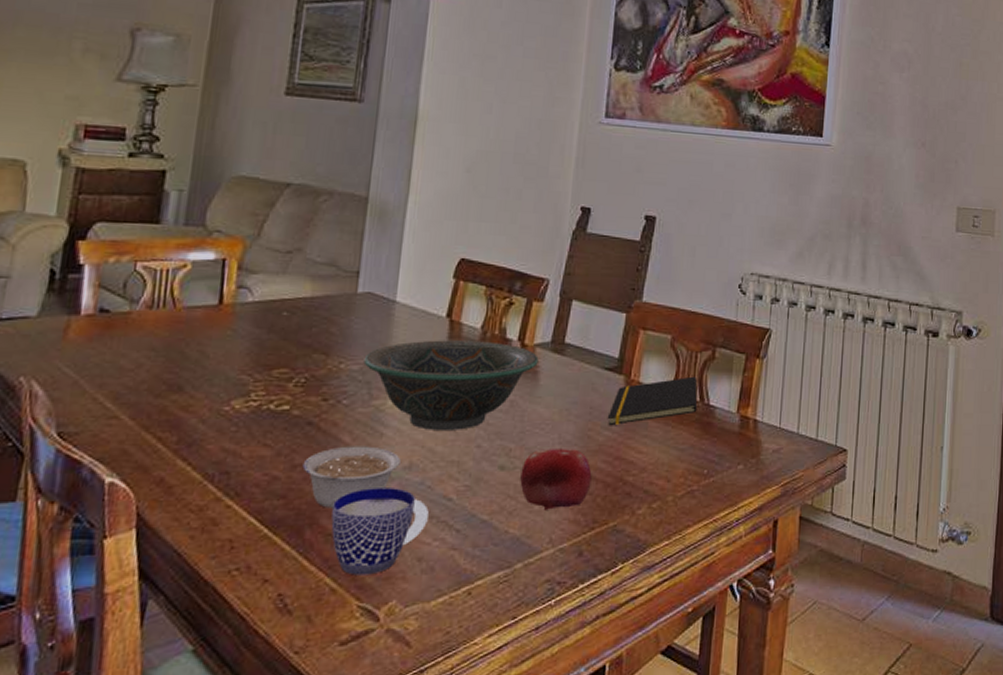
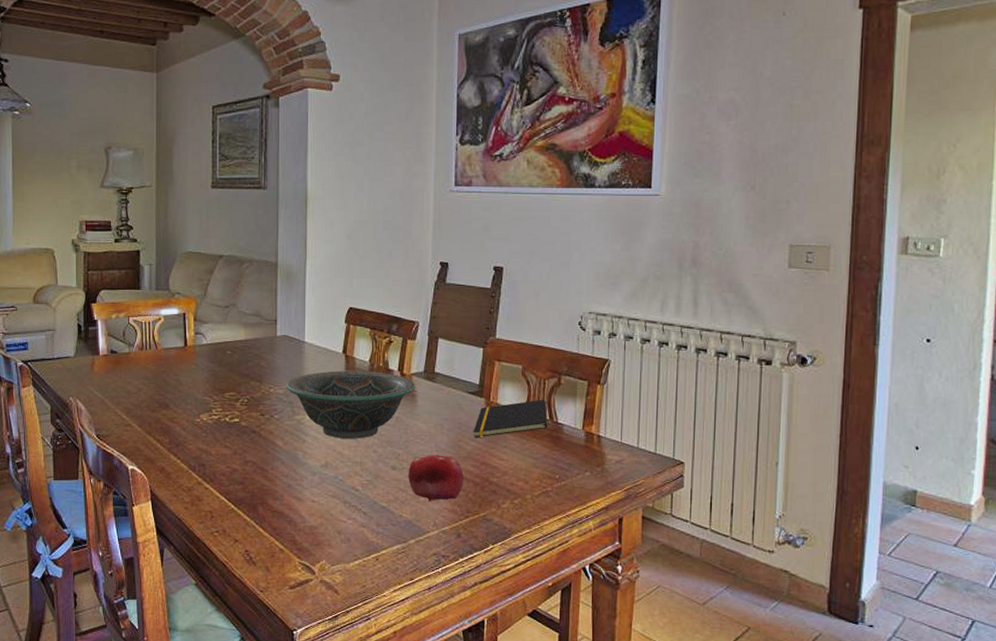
legume: present [302,446,401,508] -> none [252,448,319,493]
cup: present [331,488,429,576] -> none [275,479,342,541]

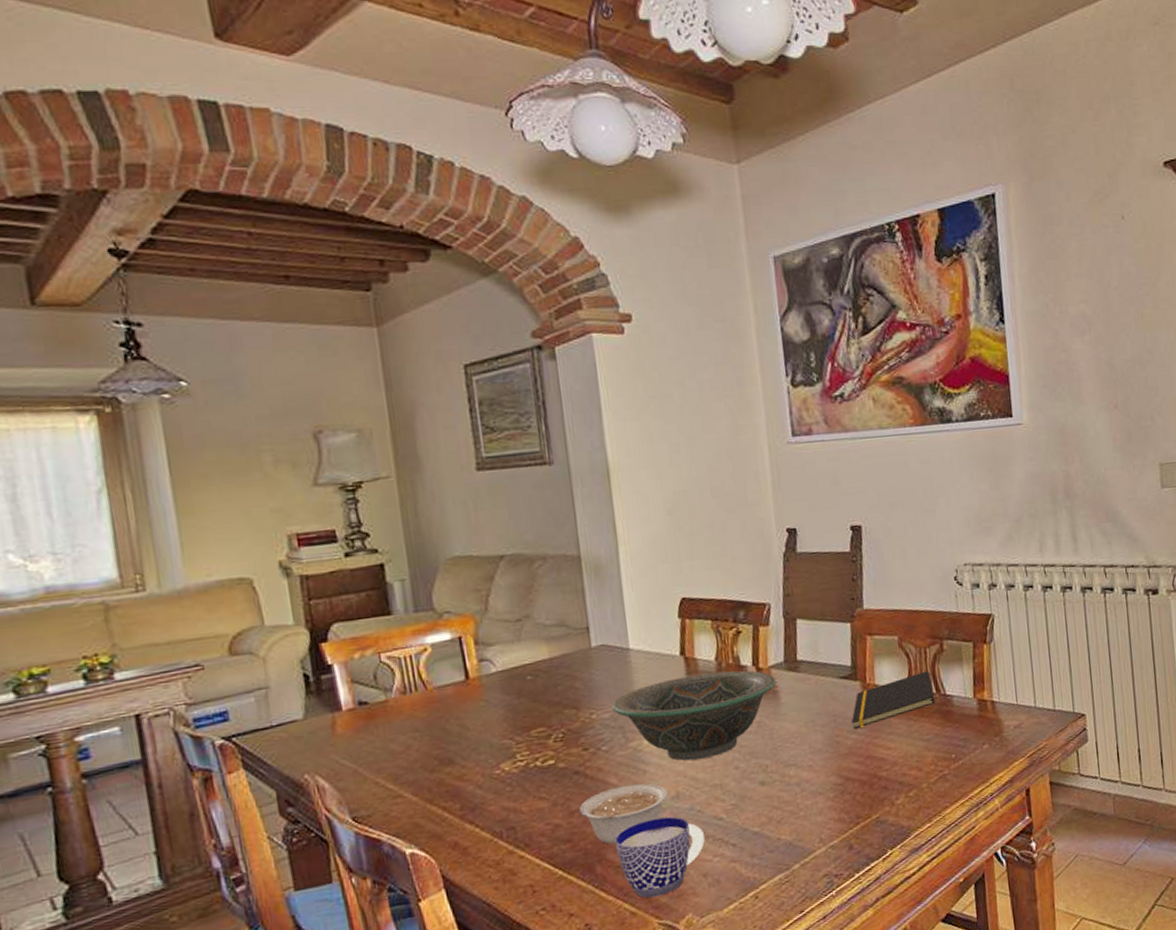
legume: none [252,448,319,493] -> present [579,783,668,845]
cup: none [275,479,342,541] -> present [615,816,705,898]
fruit: present [408,454,464,501] -> none [780,755,849,814]

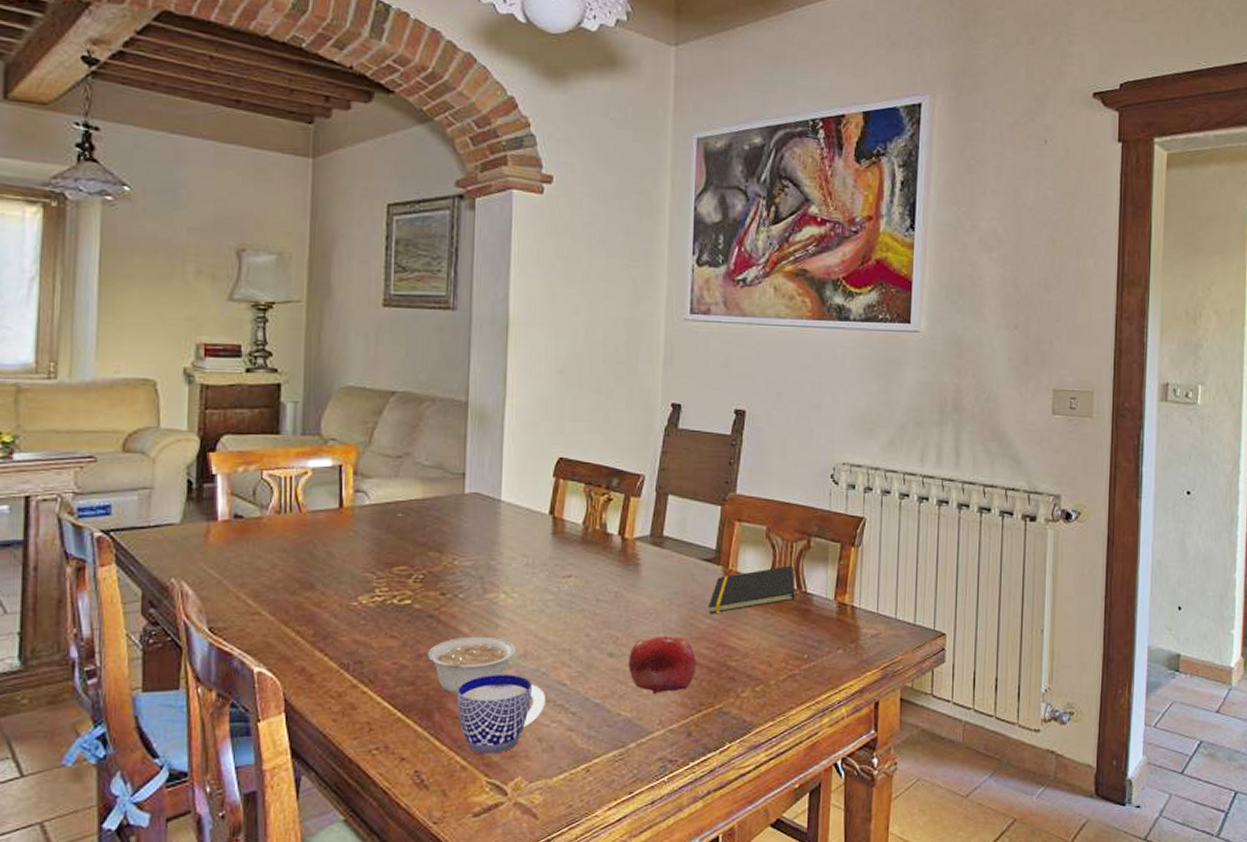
decorative bowl: present [612,670,776,761] -> none [475,536,639,621]
fruit: none [780,755,849,814] -> present [628,635,696,694]

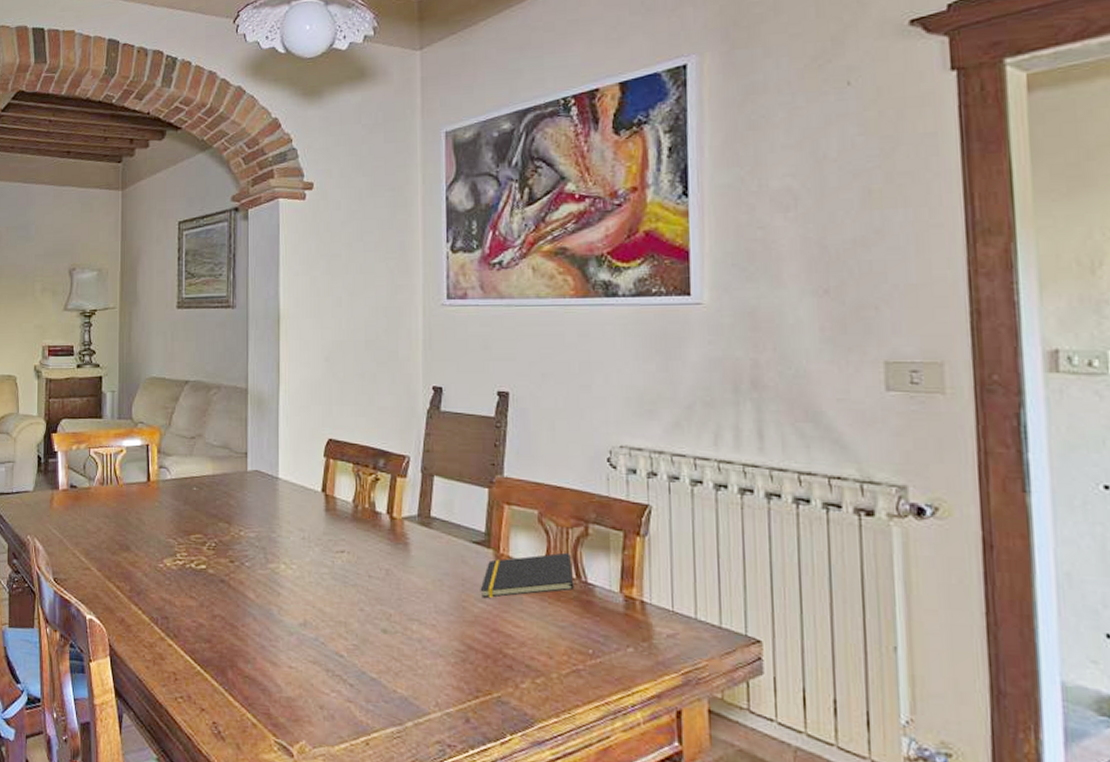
legume: present [427,636,516,694] -> none [220,602,296,654]
cup: present [457,674,545,754] -> none [247,640,325,716]
fruit: present [628,635,696,694] -> none [402,616,471,675]

